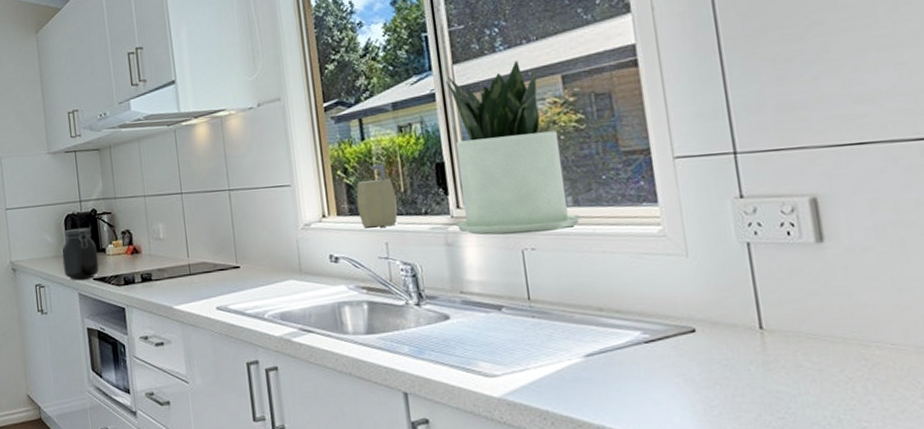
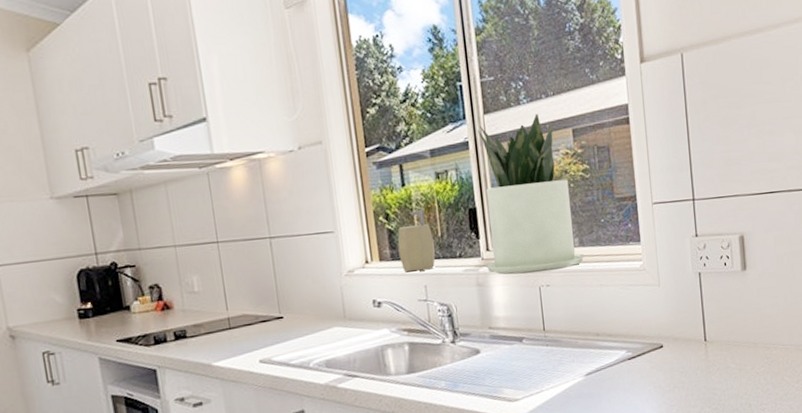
jar: present [62,227,100,280] -> none [75,283,124,344]

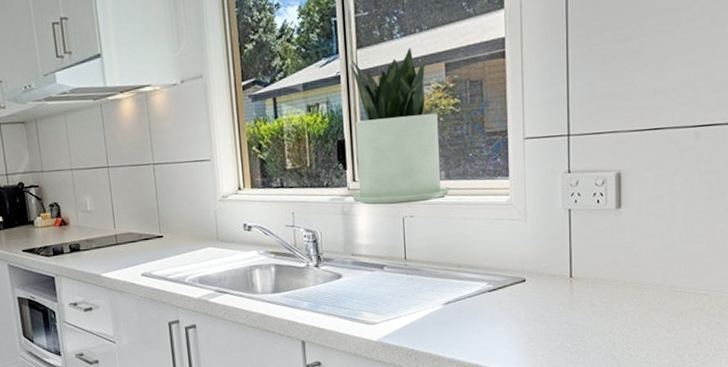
soap dispenser: present [397,209,436,272] -> none [268,140,304,199]

